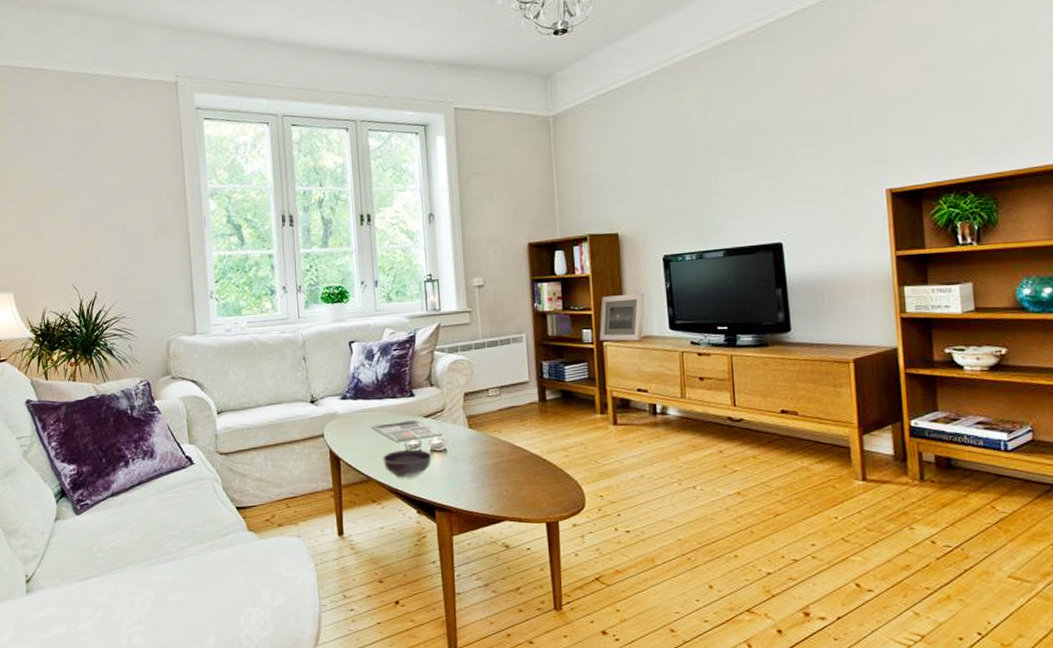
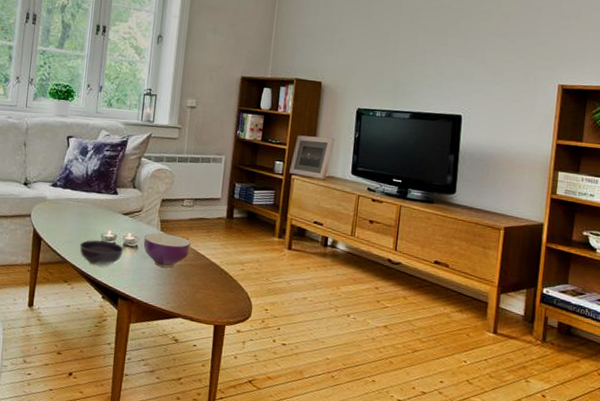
magazine: present [372,420,442,443] -> none [74,214,137,235]
bowl: none [452,430,505,468] -> present [143,233,191,268]
books: present [546,311,574,337] -> none [244,141,268,165]

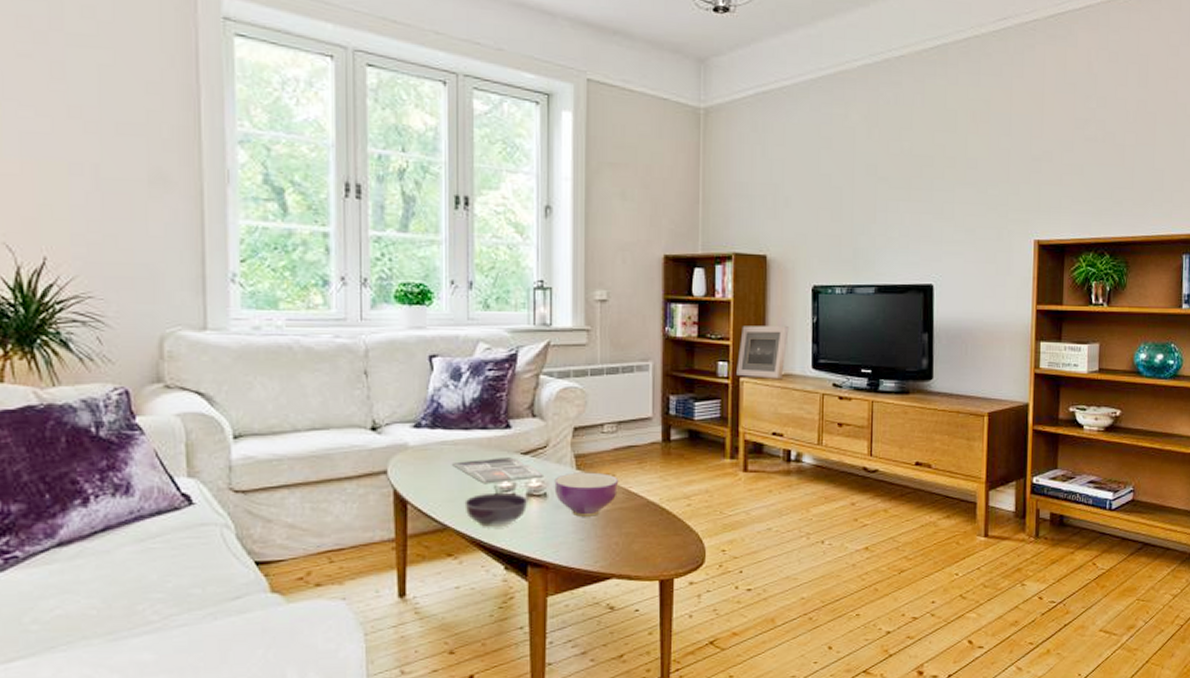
magazine: none [74,214,137,235] -> present [453,457,543,485]

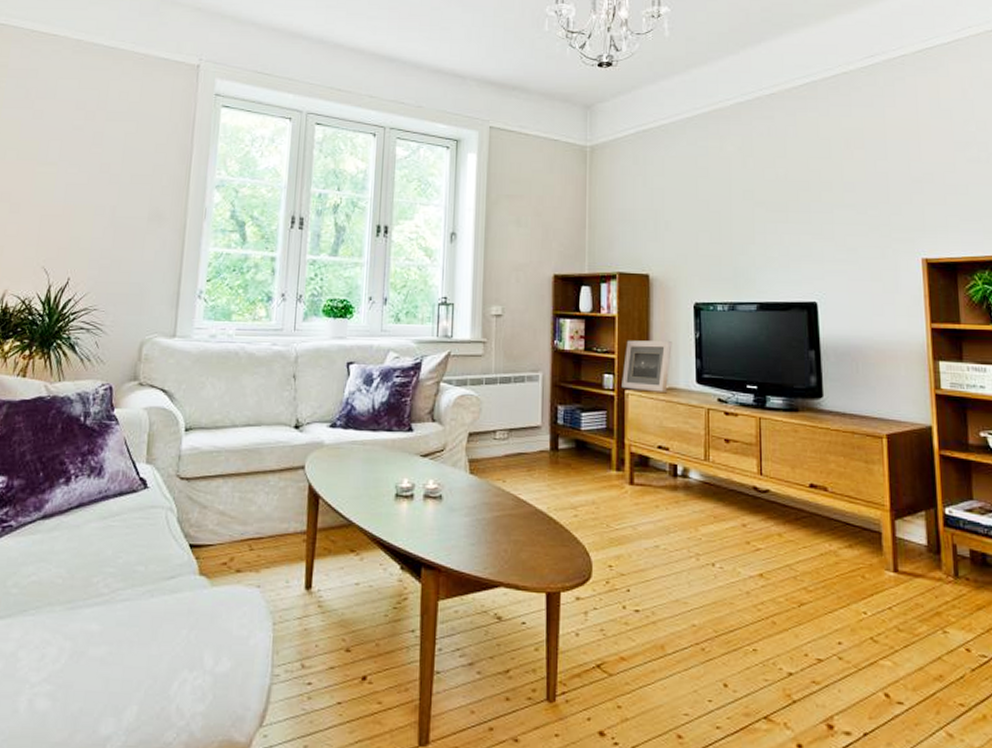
magazine: present [453,457,543,485] -> none [360,459,439,484]
bowl: present [464,492,528,528] -> none [368,492,425,527]
bowl: present [554,472,619,517] -> none [449,476,509,522]

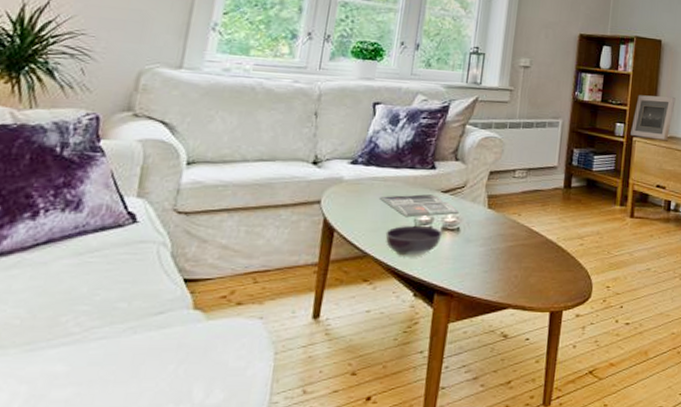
magazine: none [360,459,439,484] -> present [380,194,459,218]
bowl: none [368,492,425,527] -> present [385,225,443,258]

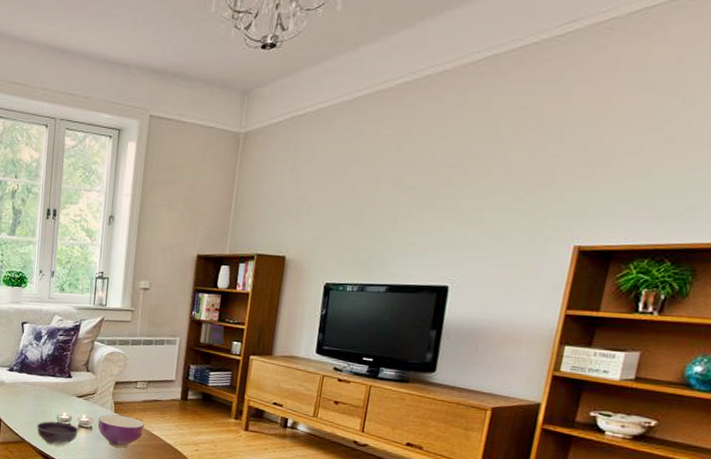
magazine: present [380,194,459,218] -> none [31,397,91,416]
bowl: none [466,211,524,251] -> present [97,414,145,448]
books: none [583,102,608,127] -> present [199,321,225,346]
picture frame: present [630,95,676,140] -> none [247,314,299,360]

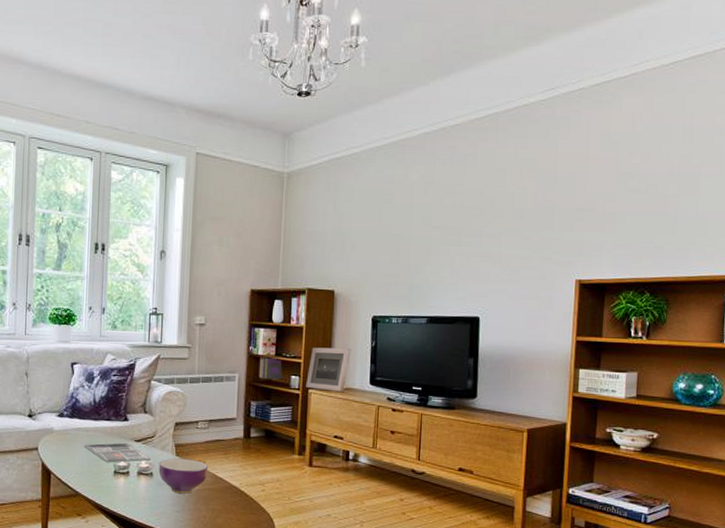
magazine: none [31,397,91,416] -> present [84,443,151,463]
bowl: present [36,421,79,446] -> none [91,469,139,497]
picture frame: none [247,314,299,360] -> present [306,347,351,392]

